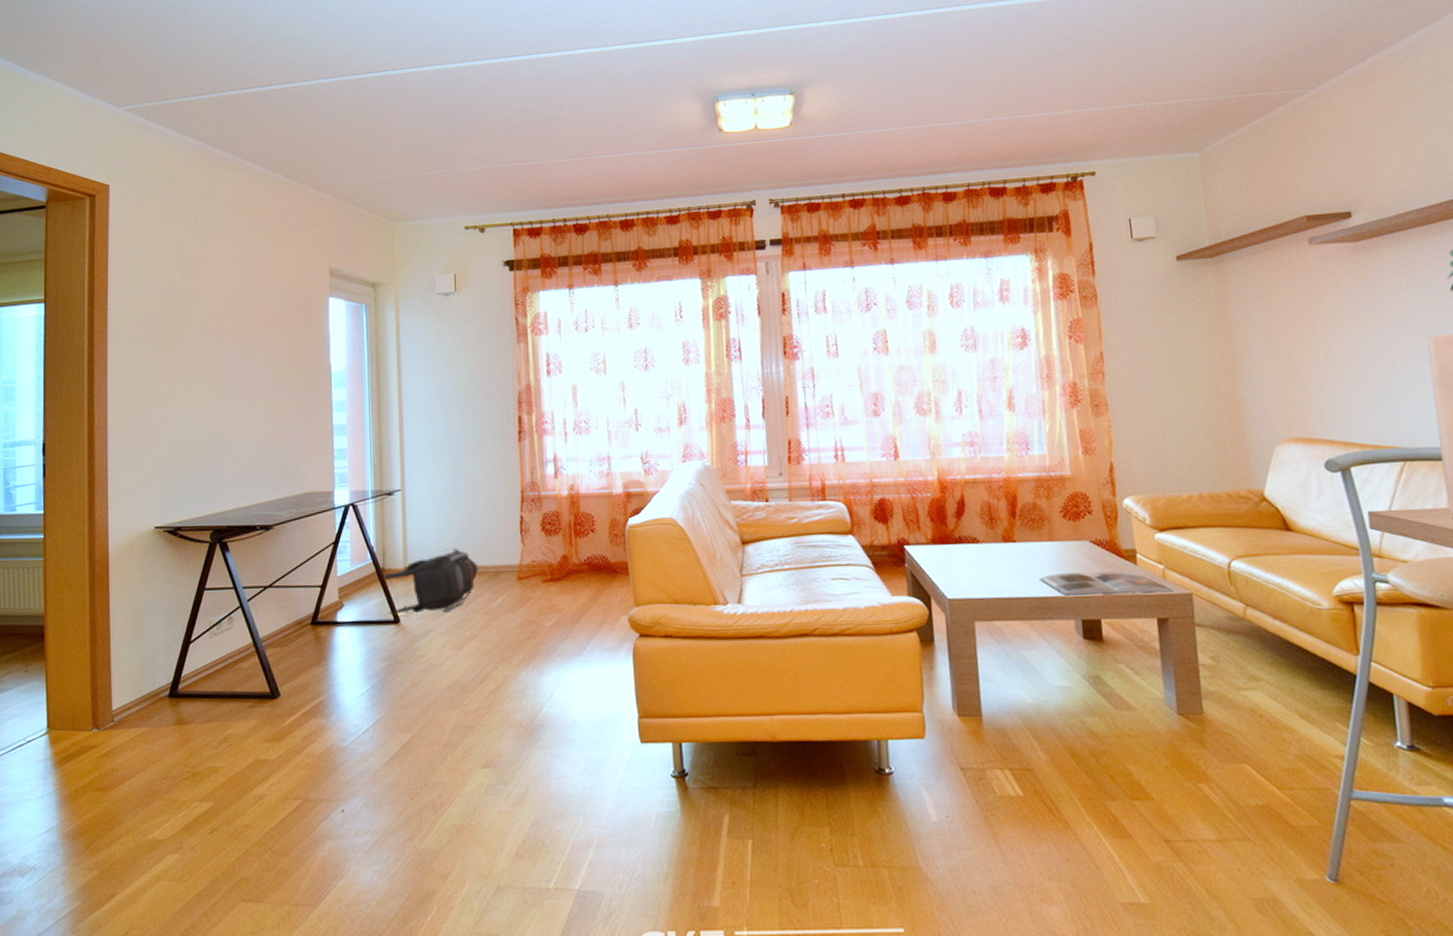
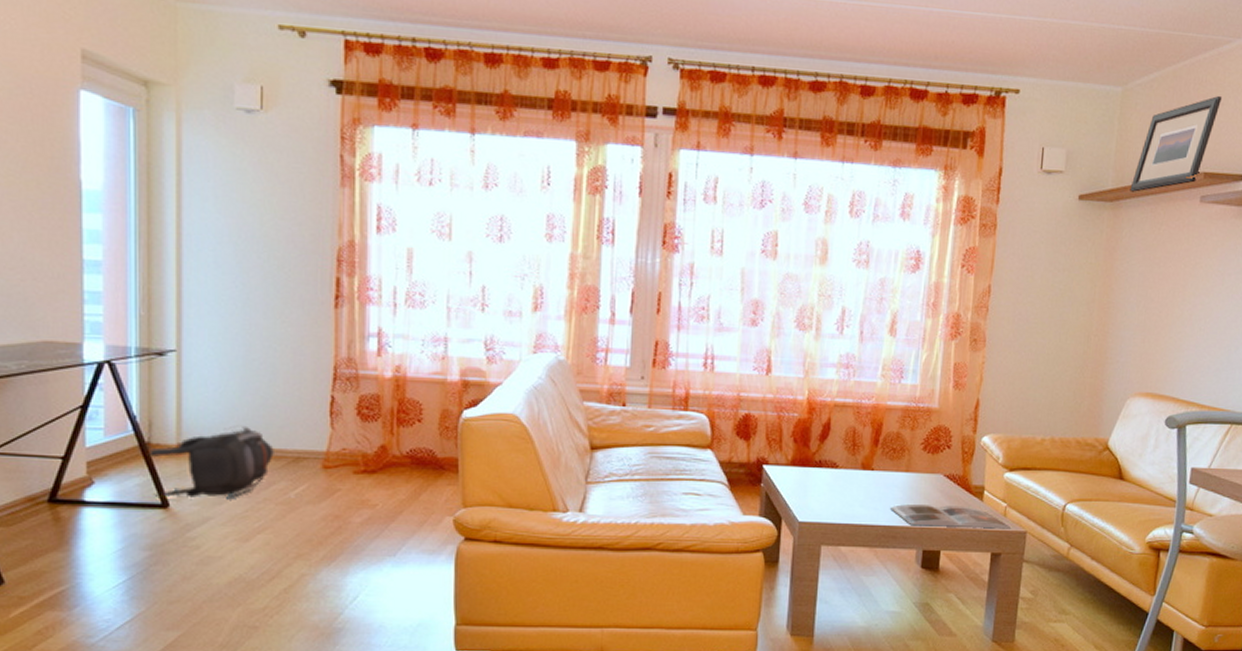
picture frame: none [1229,144,1309,245] -> present [1130,96,1223,192]

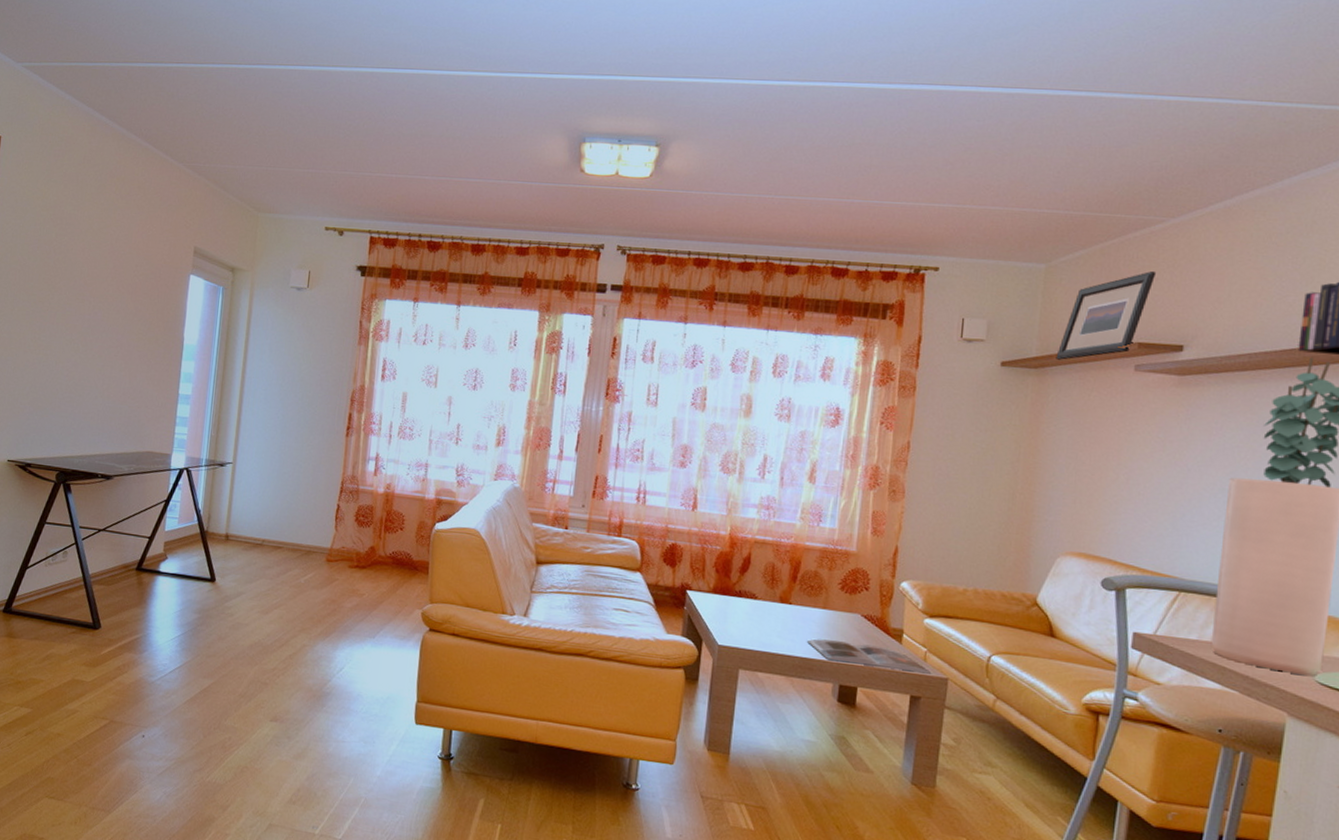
backpack: present [148,425,274,500] -> none [205,522,293,580]

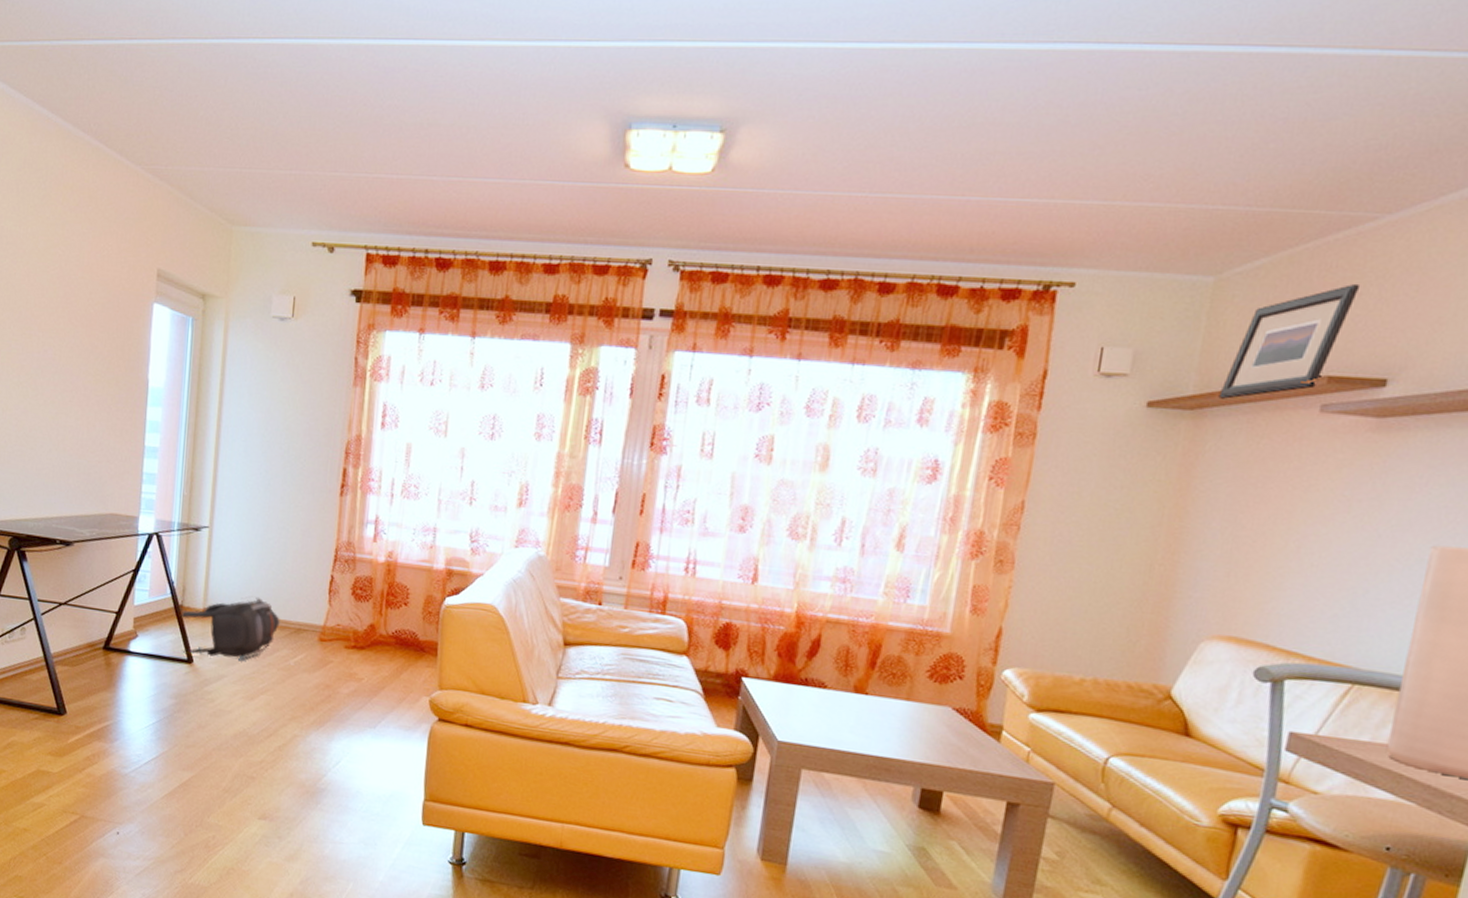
backpack: none [205,522,293,580] -> present [180,596,280,661]
magazine: present [807,639,931,674] -> none [885,735,1034,778]

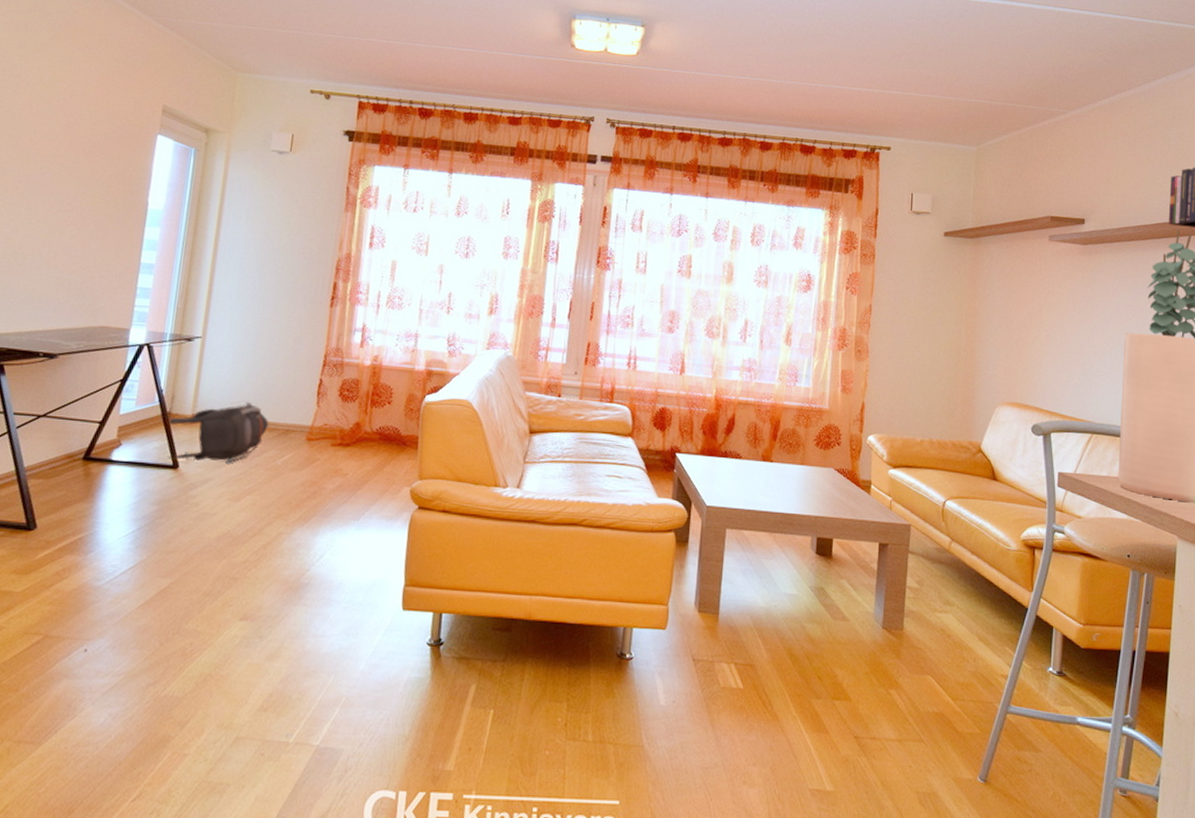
picture frame: present [1218,284,1361,399] -> none [987,155,1062,231]

